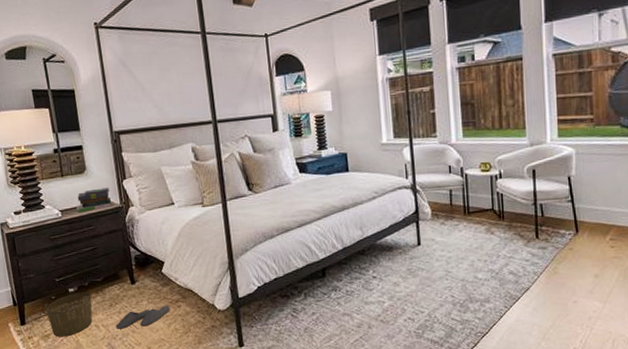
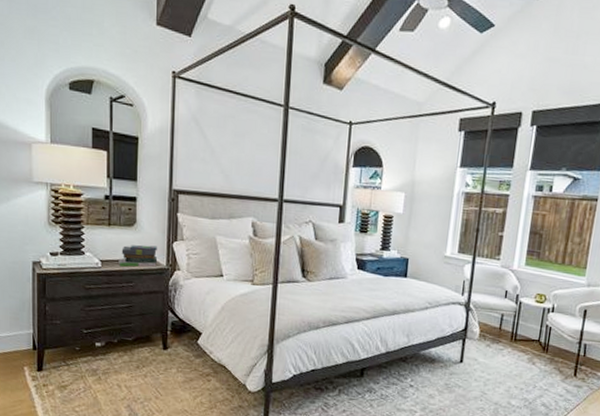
basket: present [44,292,93,337] -> none [66,348,120,391]
slippers: present [116,305,170,329] -> none [139,376,199,395]

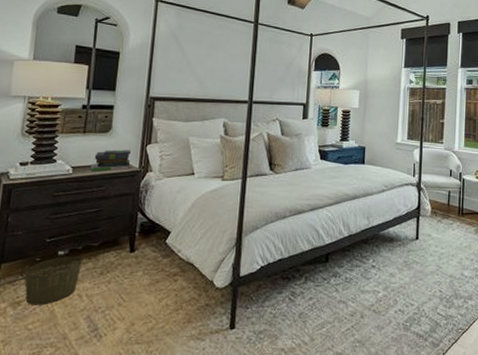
basket: none [66,348,120,391] -> present [24,256,84,305]

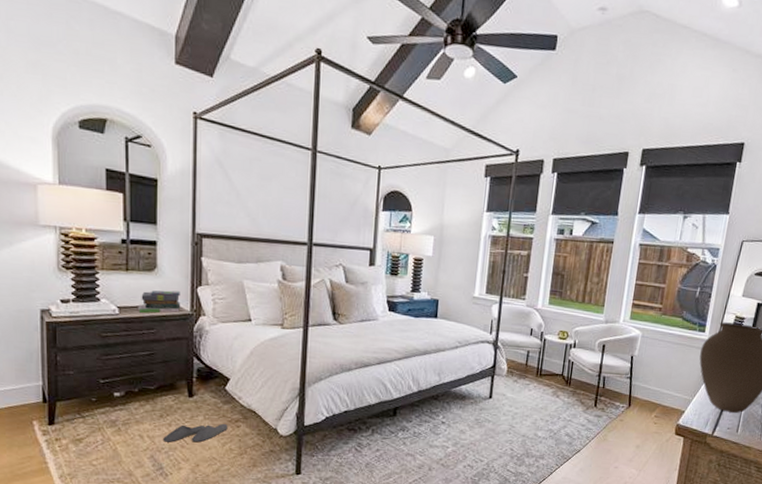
basket: present [24,256,84,305] -> none [81,398,141,444]
slippers: none [101,278,166,301] -> present [163,423,228,443]

